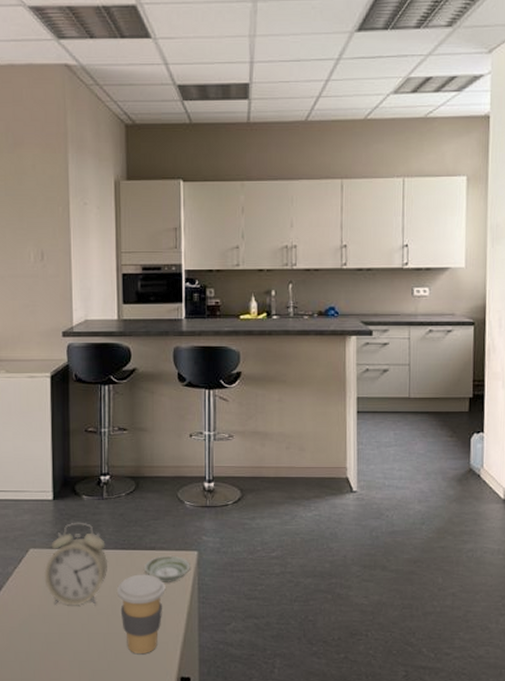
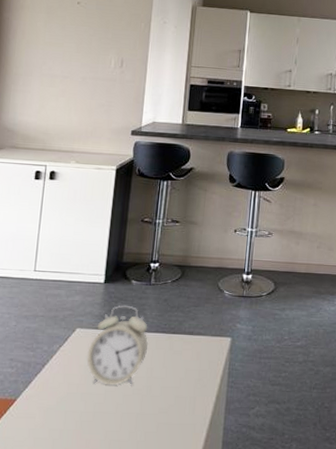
coffee cup: present [117,573,166,655] -> none [153,356,199,436]
saucer: present [144,555,190,582] -> none [181,340,223,366]

